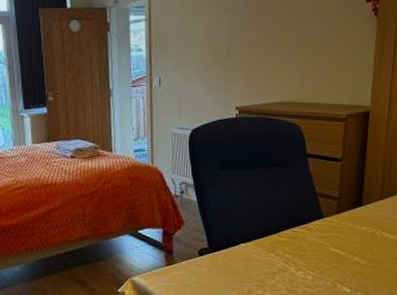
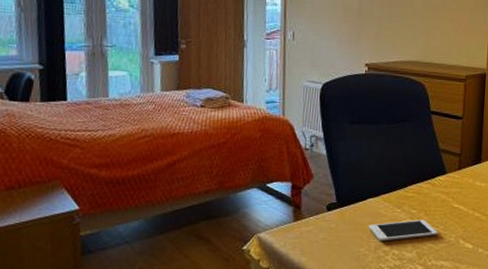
cell phone: none [241,264,314,285] -> present [368,219,438,242]

